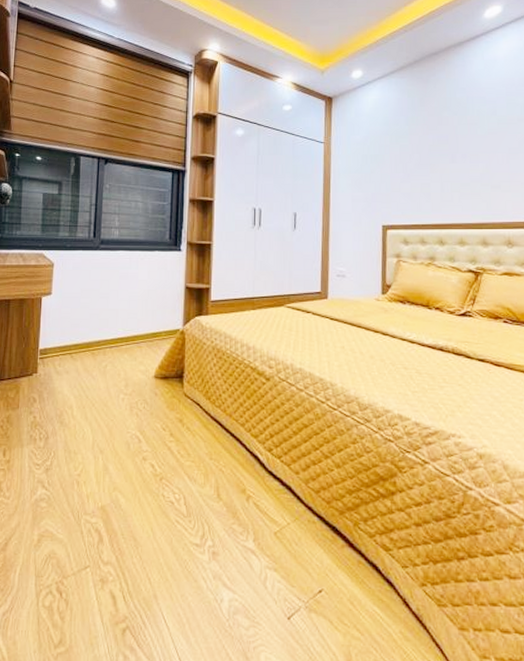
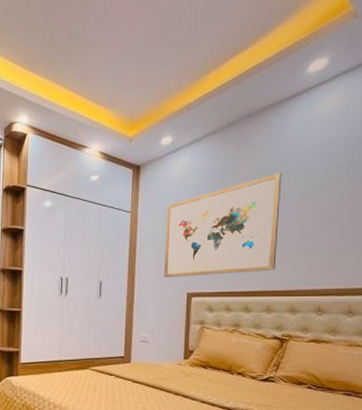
wall art: none [358,109,467,210] -> present [164,173,282,278]

